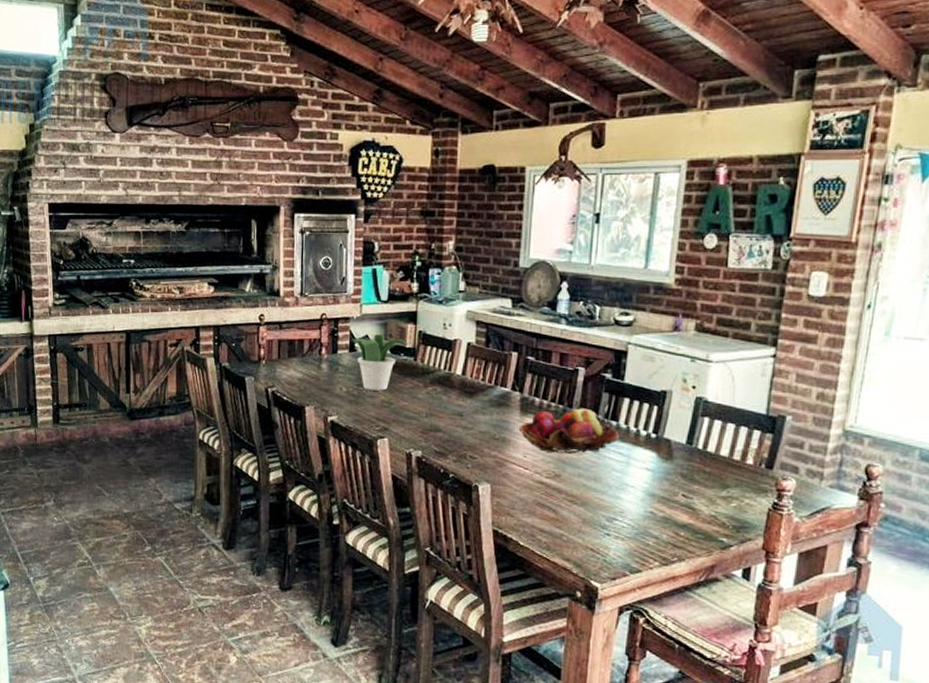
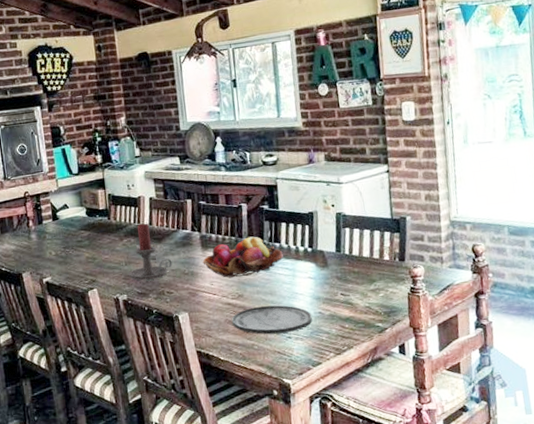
potted plant: present [351,334,408,391] -> none [52,202,101,251]
candle holder: none [428,371,482,439] -> present [128,223,173,281]
plate: none [541,492,641,529] -> present [232,305,312,335]

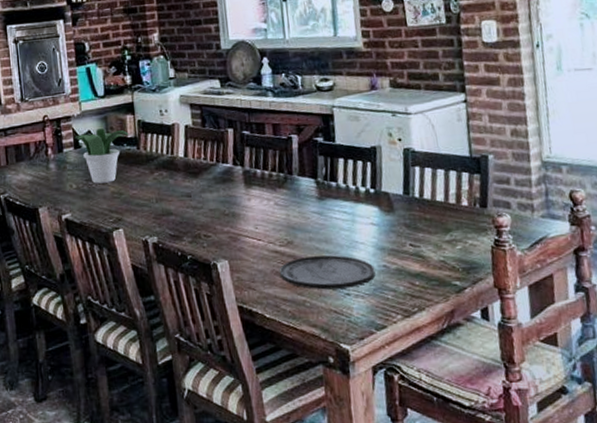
potted plant: none [52,202,101,251] -> present [74,128,129,184]
candle holder: present [128,223,173,281] -> none [160,154,211,221]
fruit basket: present [202,236,284,278] -> none [245,173,341,221]

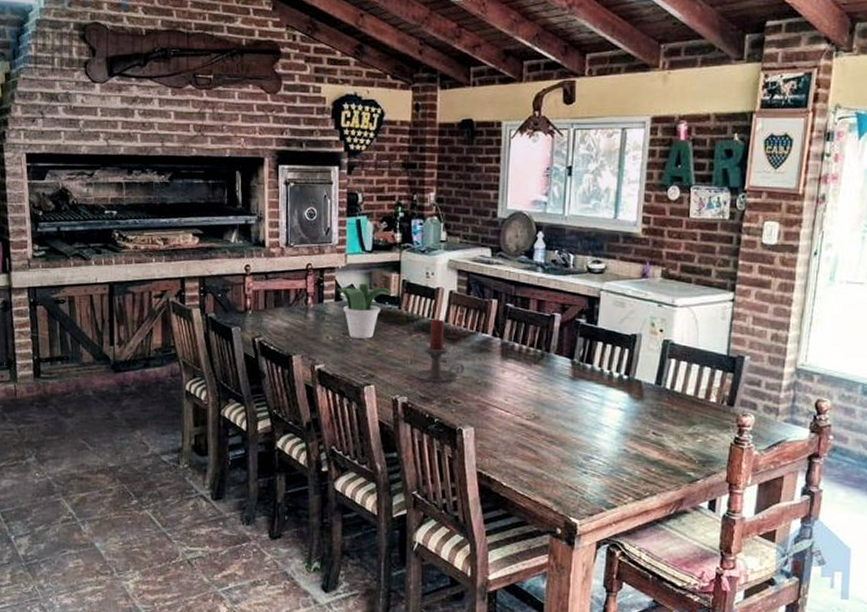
candle holder: none [160,154,211,221] -> present [413,319,465,385]
plate: present [279,255,376,290] -> none [522,433,615,467]

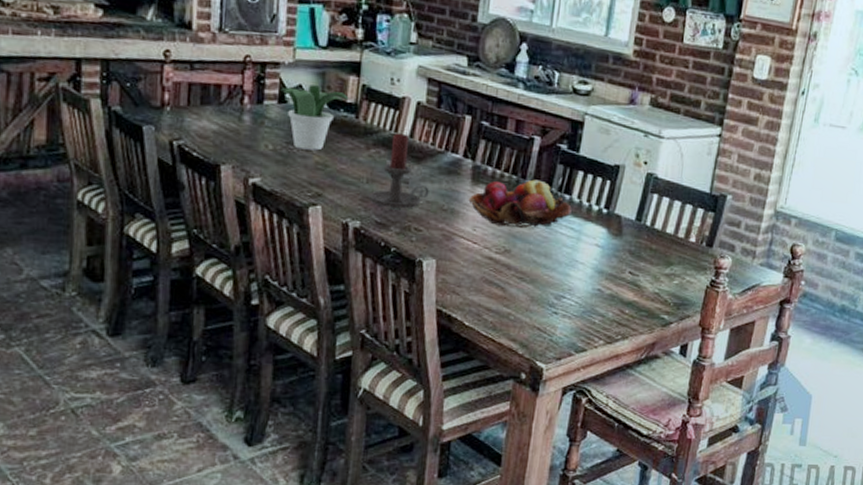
fruit basket: none [499,352,594,397] -> present [468,179,572,229]

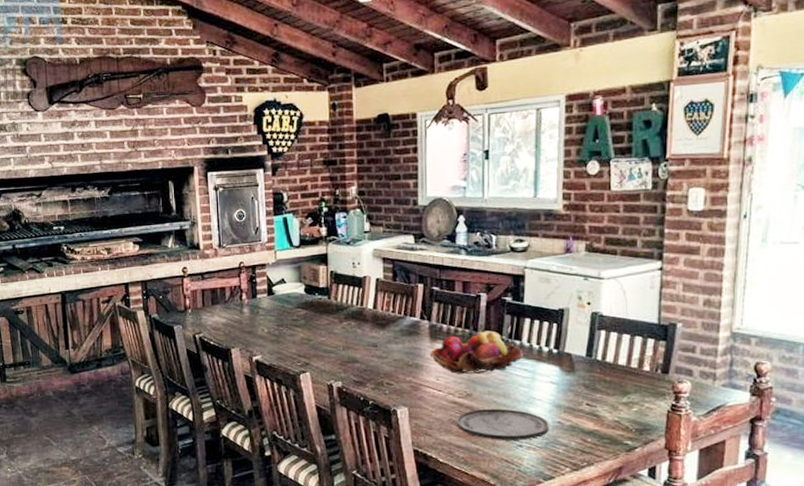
potted plant: present [280,85,349,151] -> none [268,277,321,329]
candle holder: present [368,133,429,209] -> none [346,306,395,368]
plate: none [488,268,589,307] -> present [456,409,549,440]

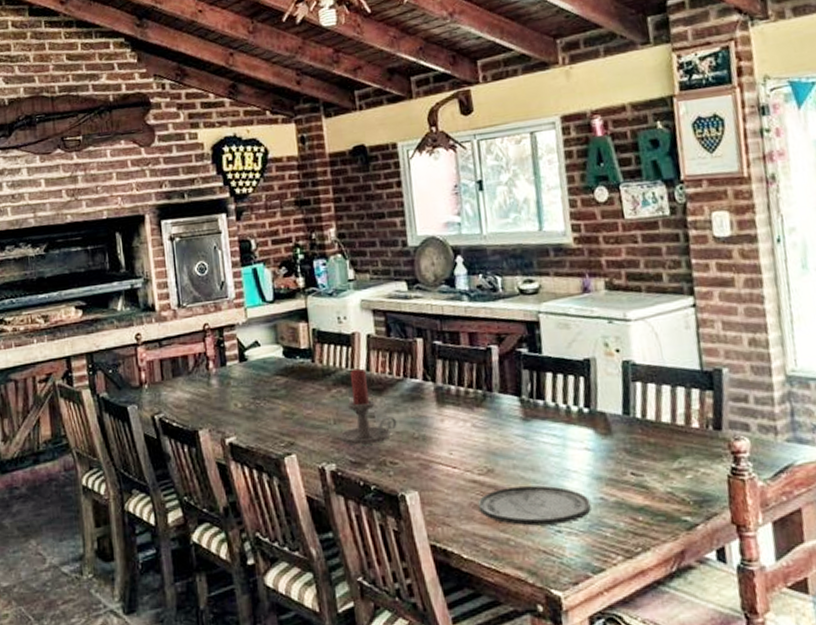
candle holder: none [346,306,395,368] -> present [338,368,397,446]
fruit basket: present [429,330,523,375] -> none [438,390,550,445]

